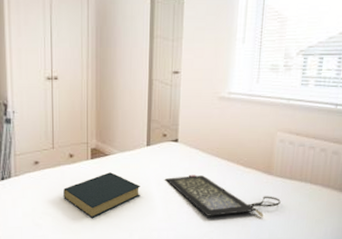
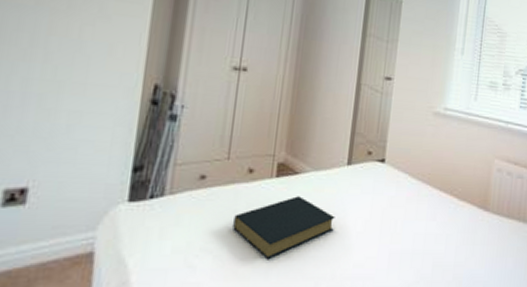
clutch bag: present [165,174,281,217] -> none [366,205,497,265]

